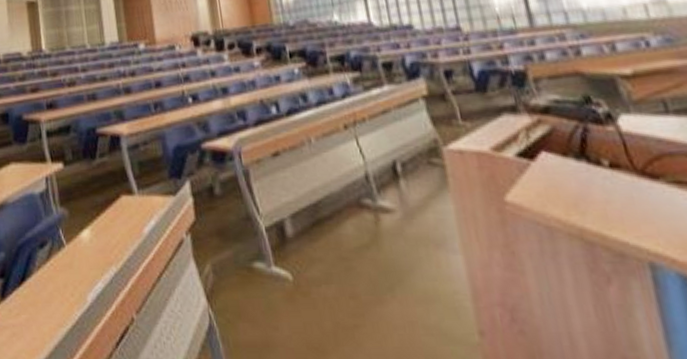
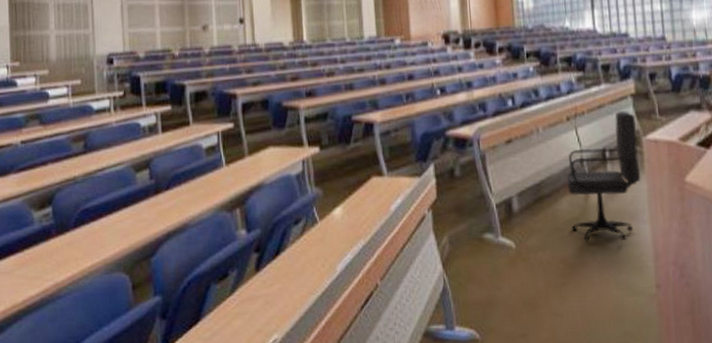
office chair: none [349,116,446,274] -> present [566,111,641,241]

